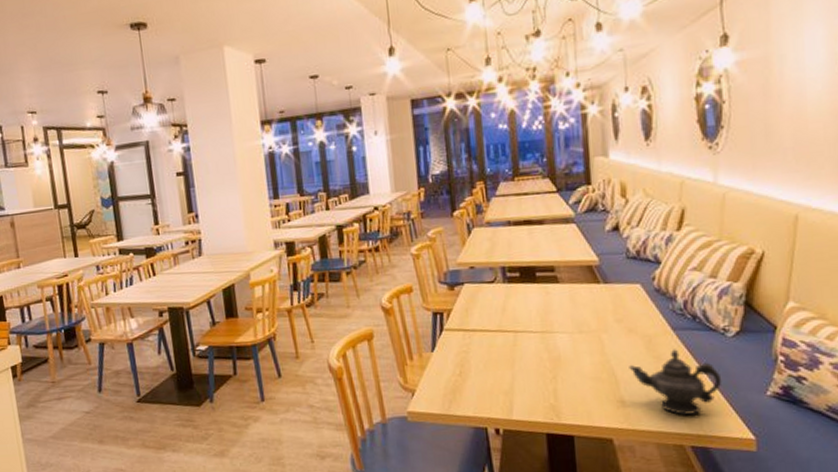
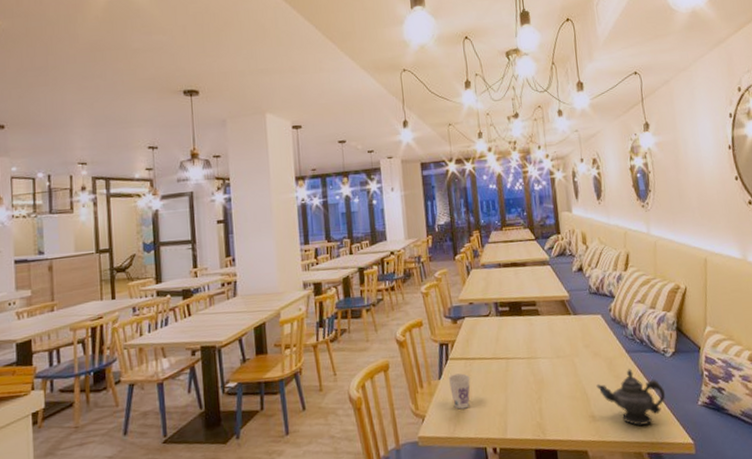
cup: none [442,346,470,385] -> present [448,373,471,410]

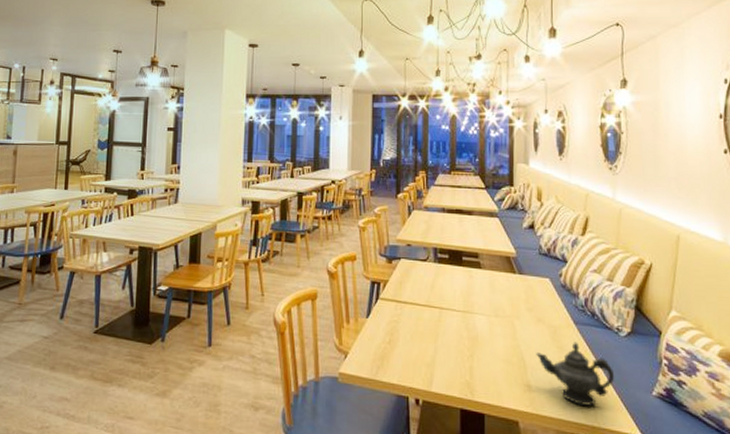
cup: present [448,373,471,410] -> none [376,315,399,353]

